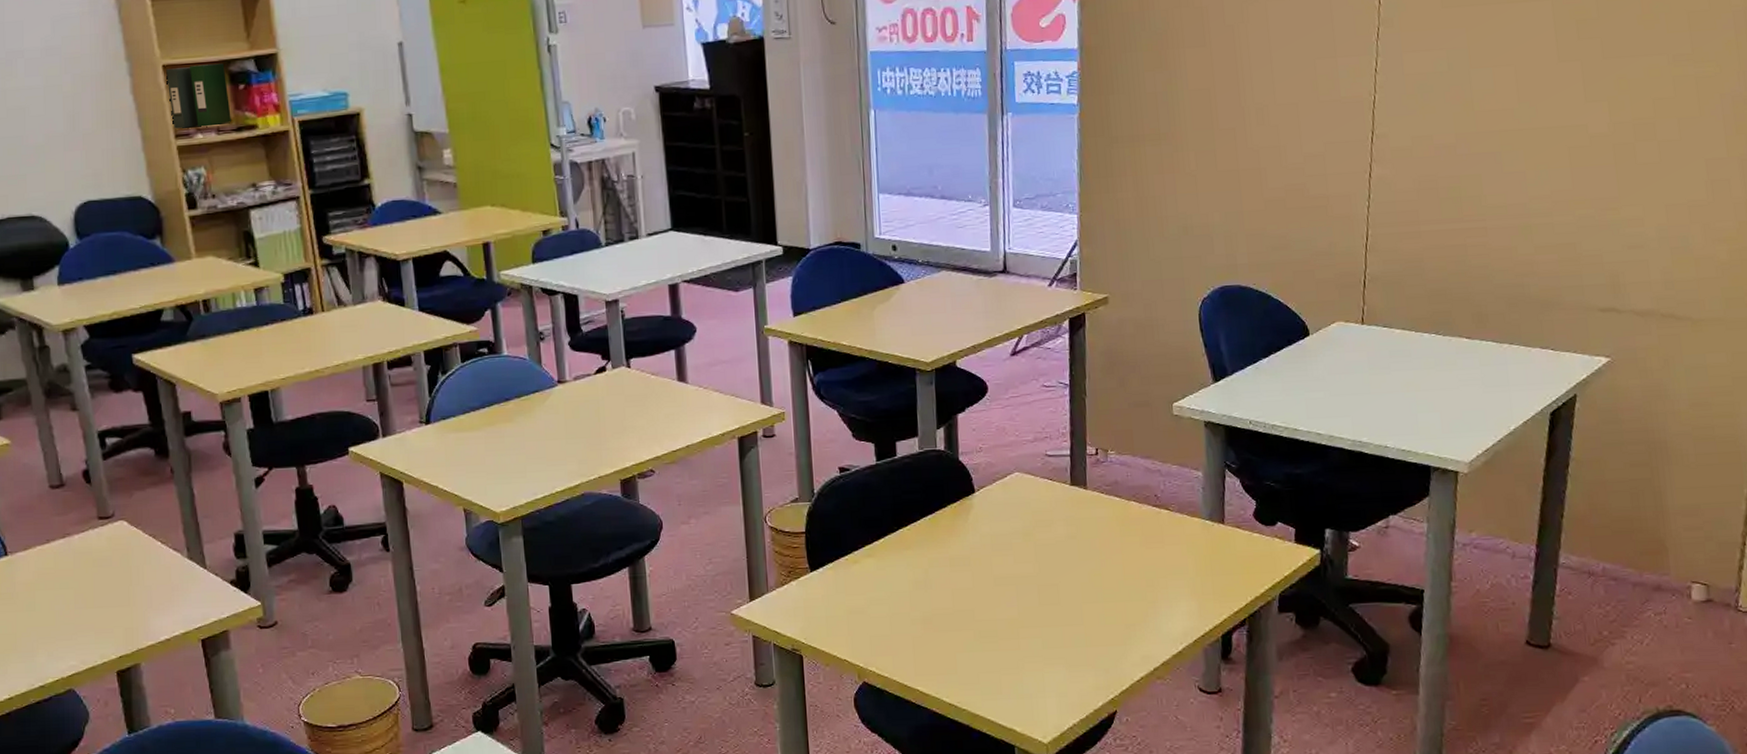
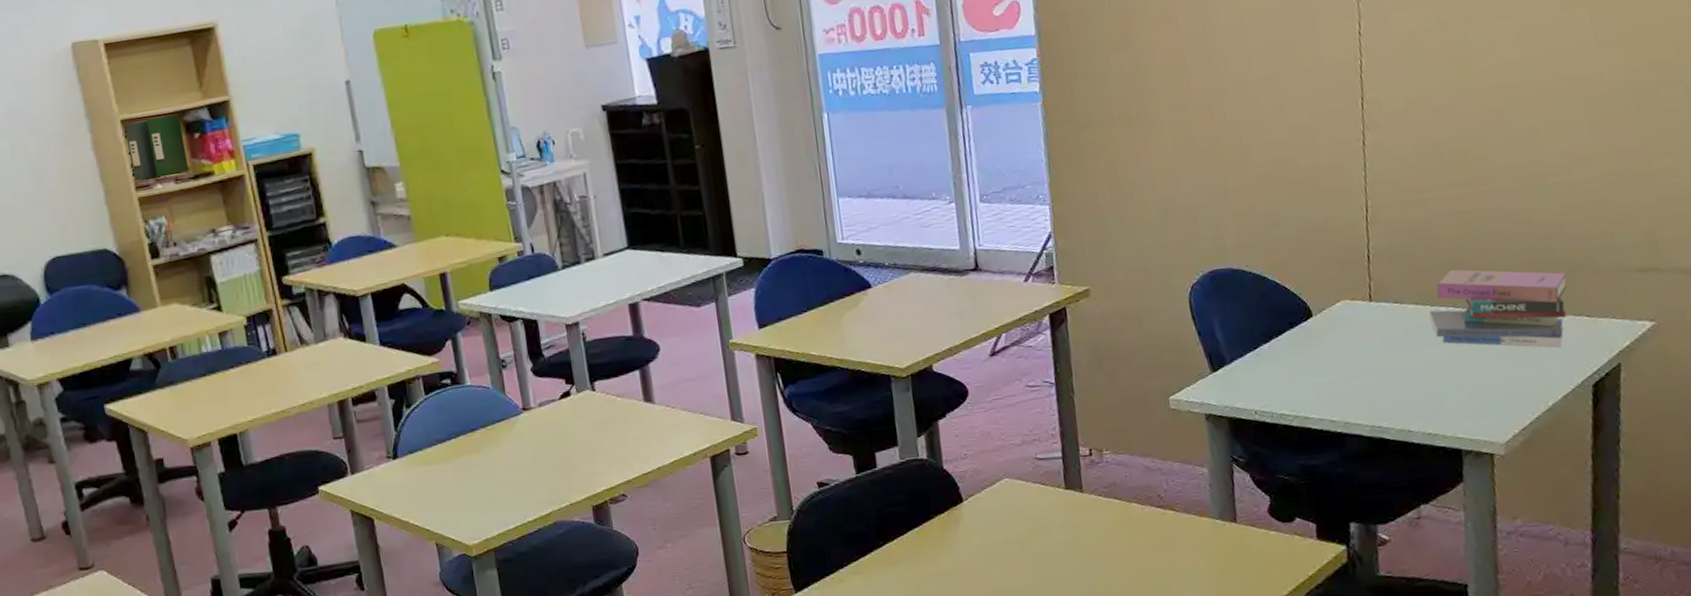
books: none [1413,299,1538,378] -> present [1429,269,1567,348]

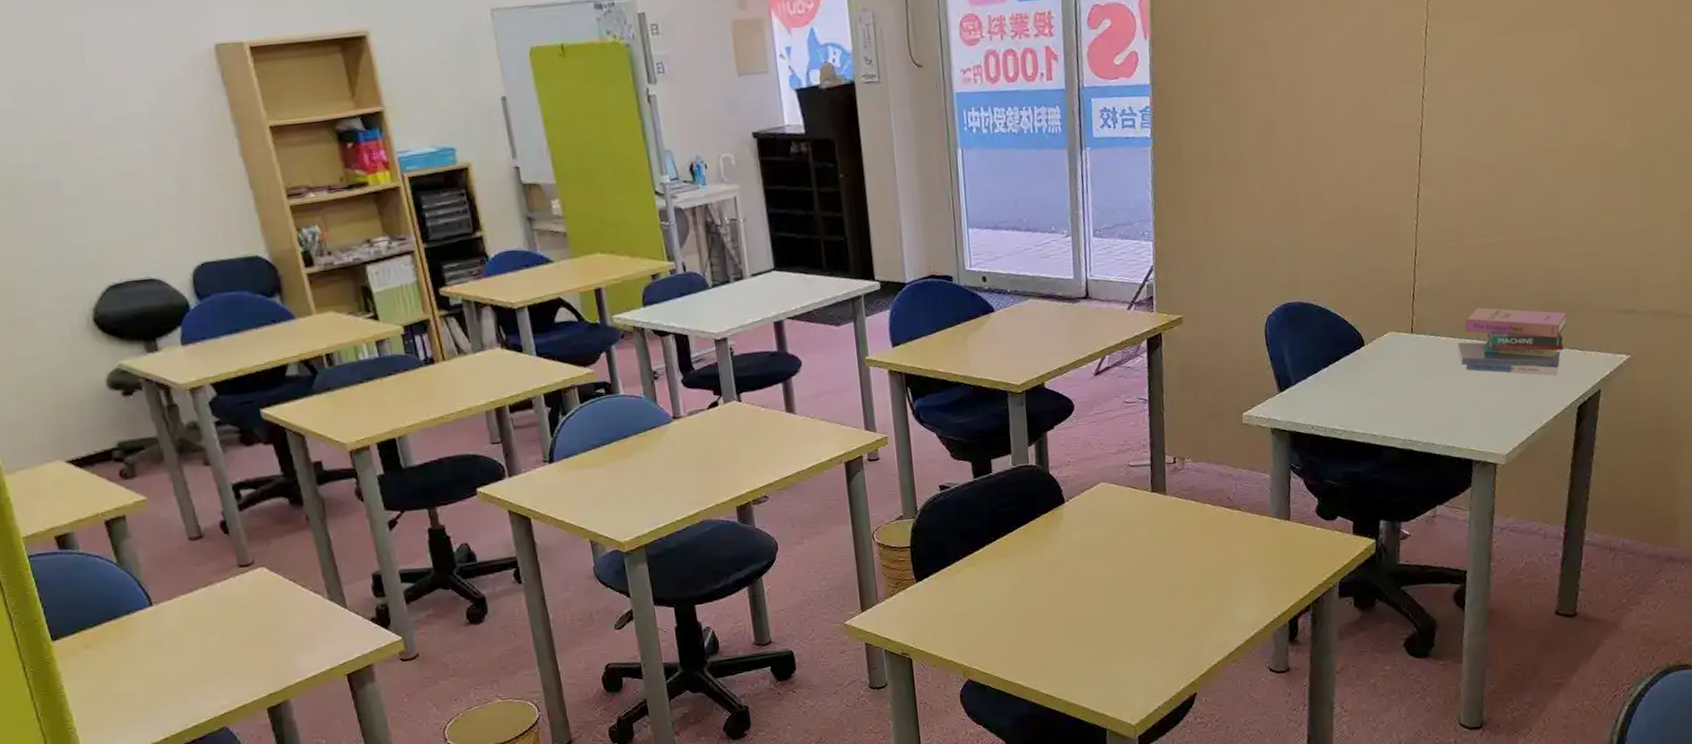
binder: present [124,120,158,181] -> none [273,127,310,189]
binder: present [146,114,189,178] -> none [296,123,342,186]

